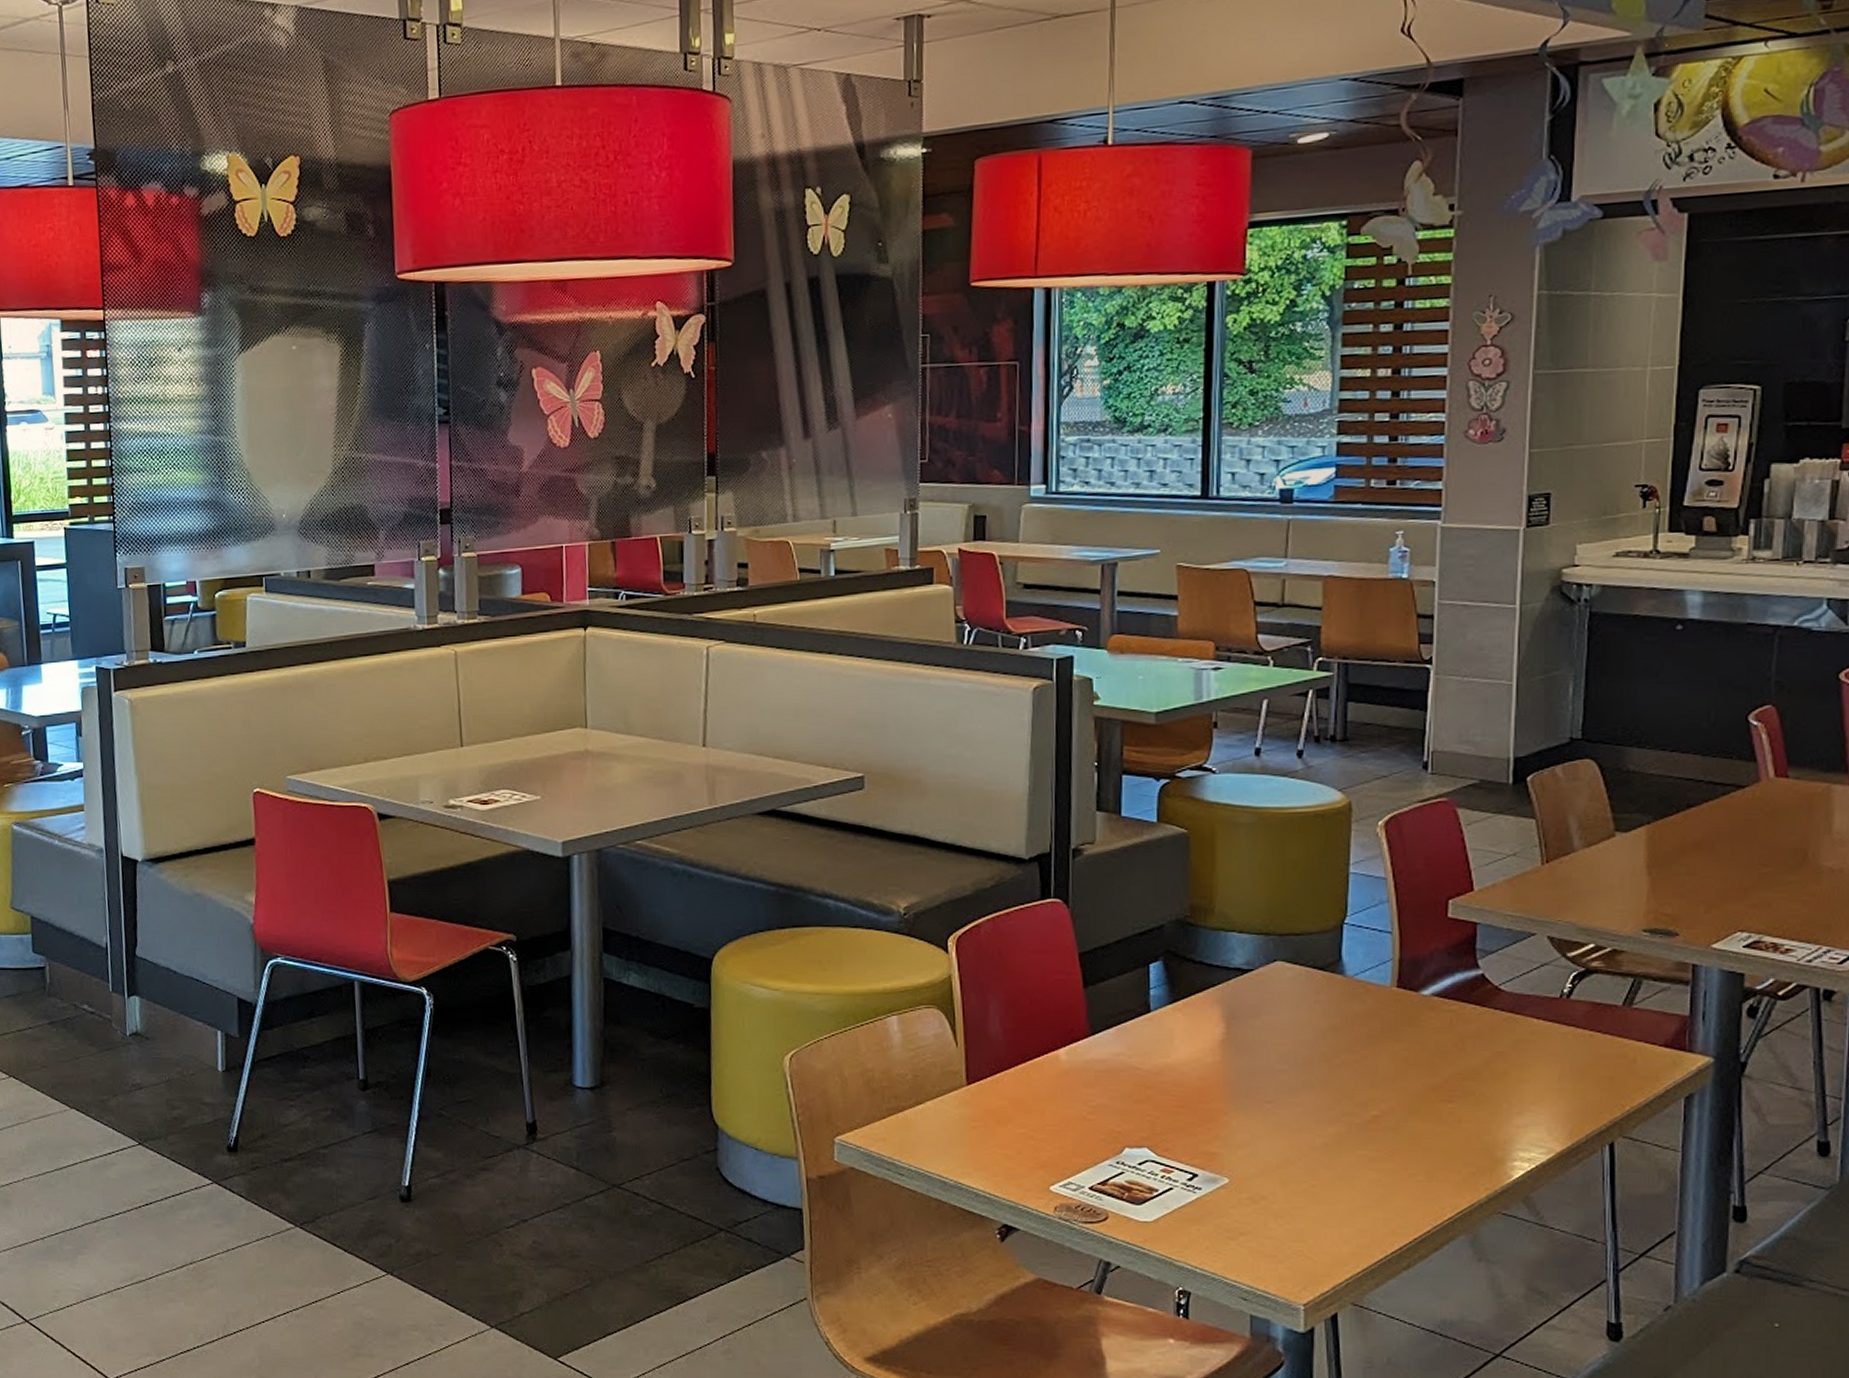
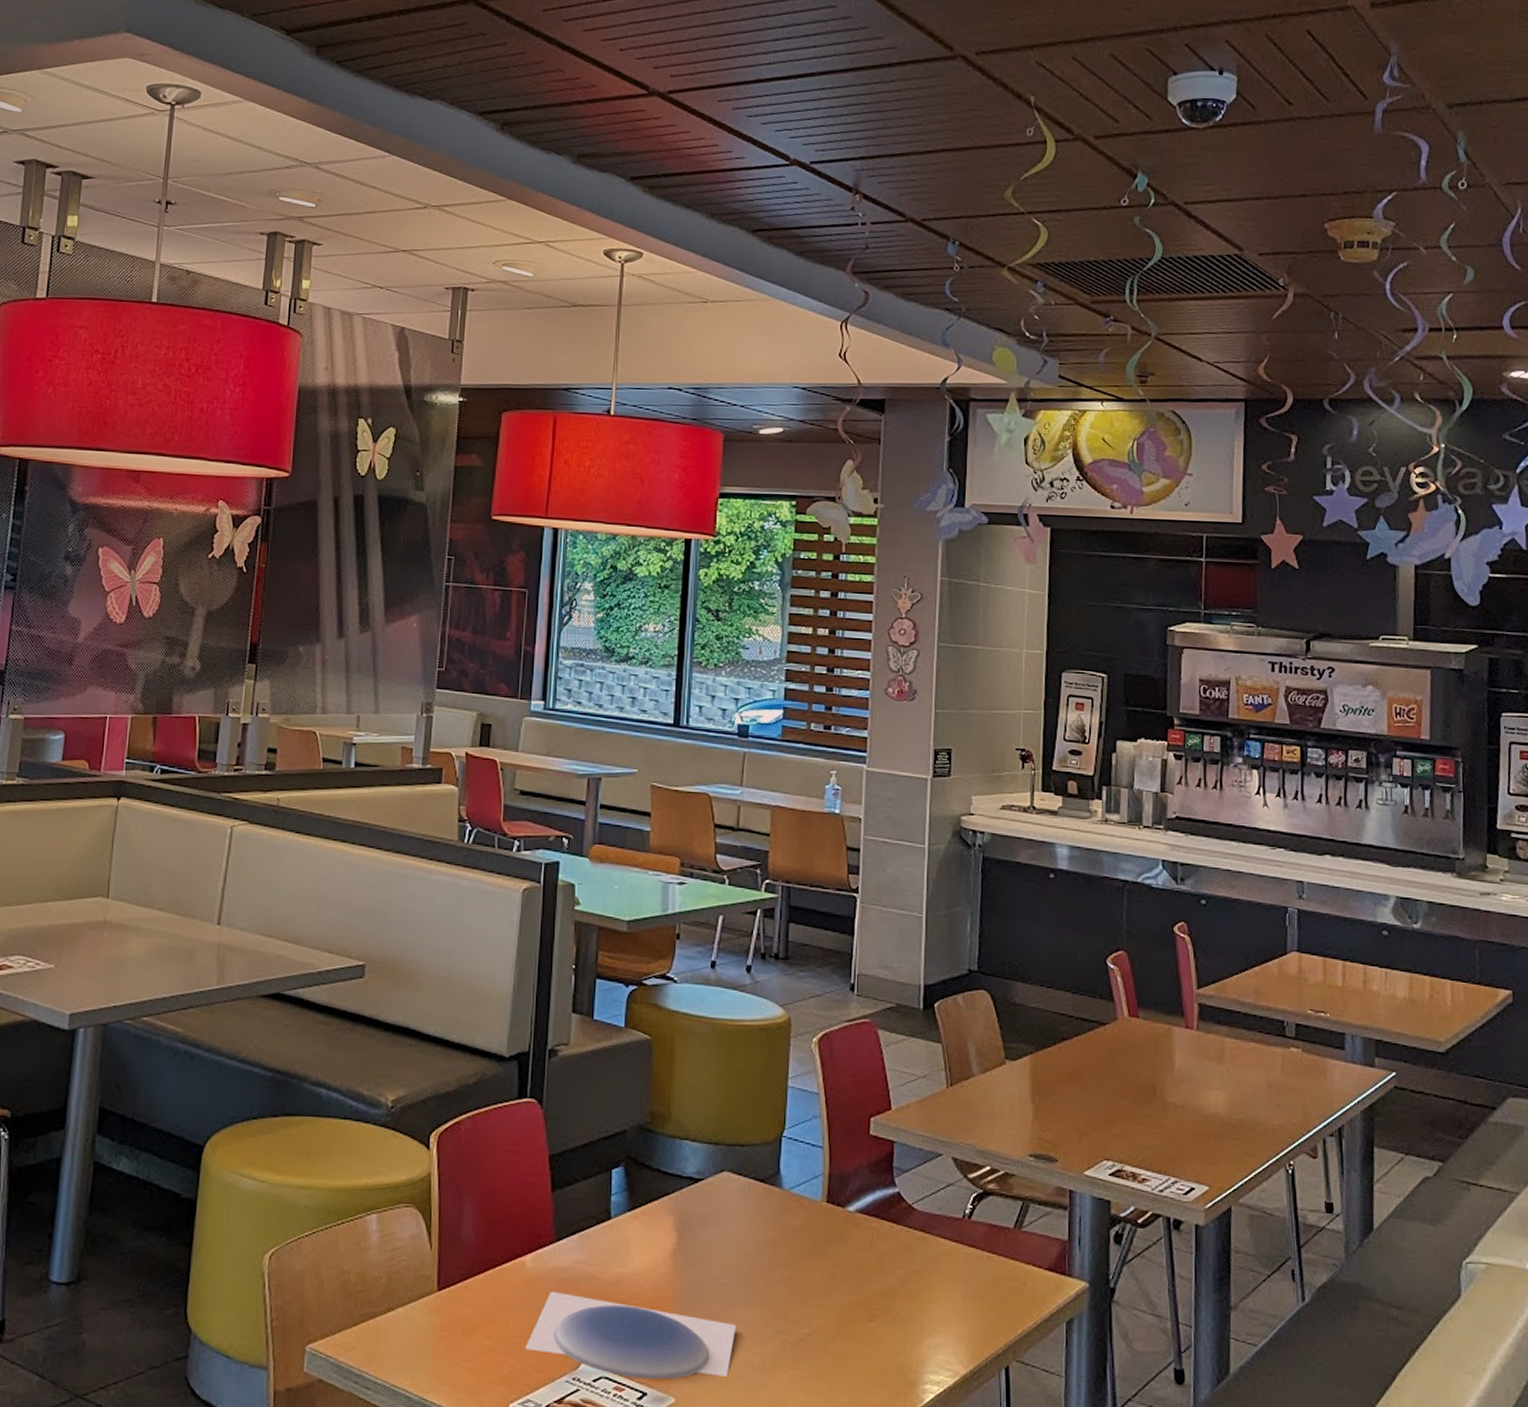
plate: none [1063,1082,1295,1161] -> present [525,1291,736,1379]

